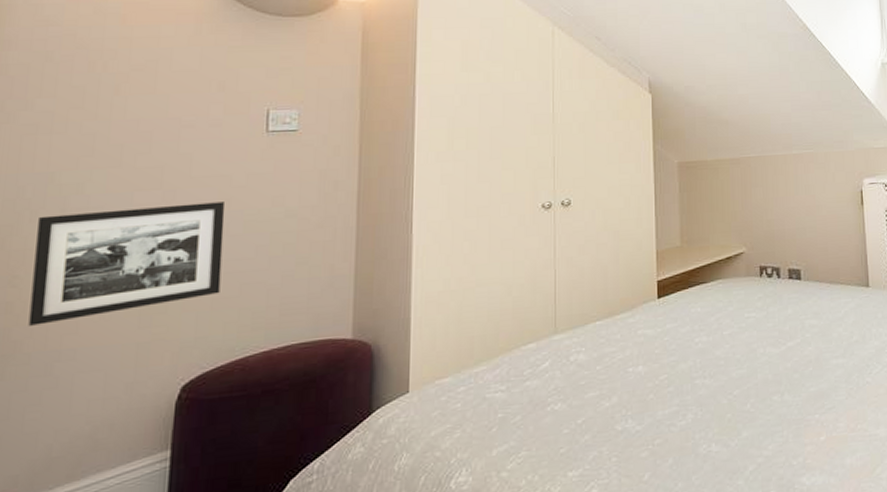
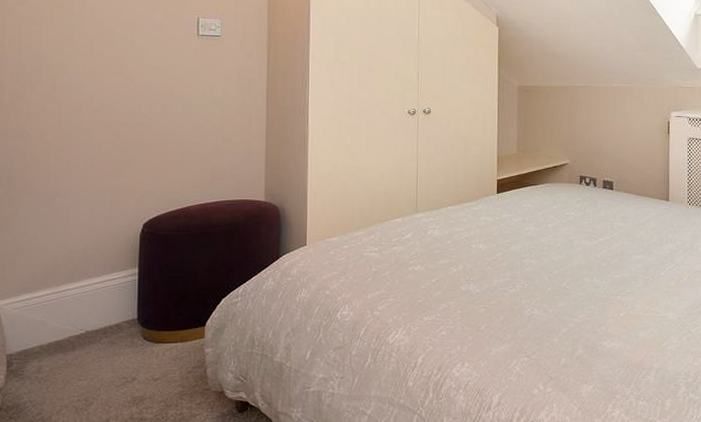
picture frame: present [28,202,226,326] -> none [35,87,169,168]

